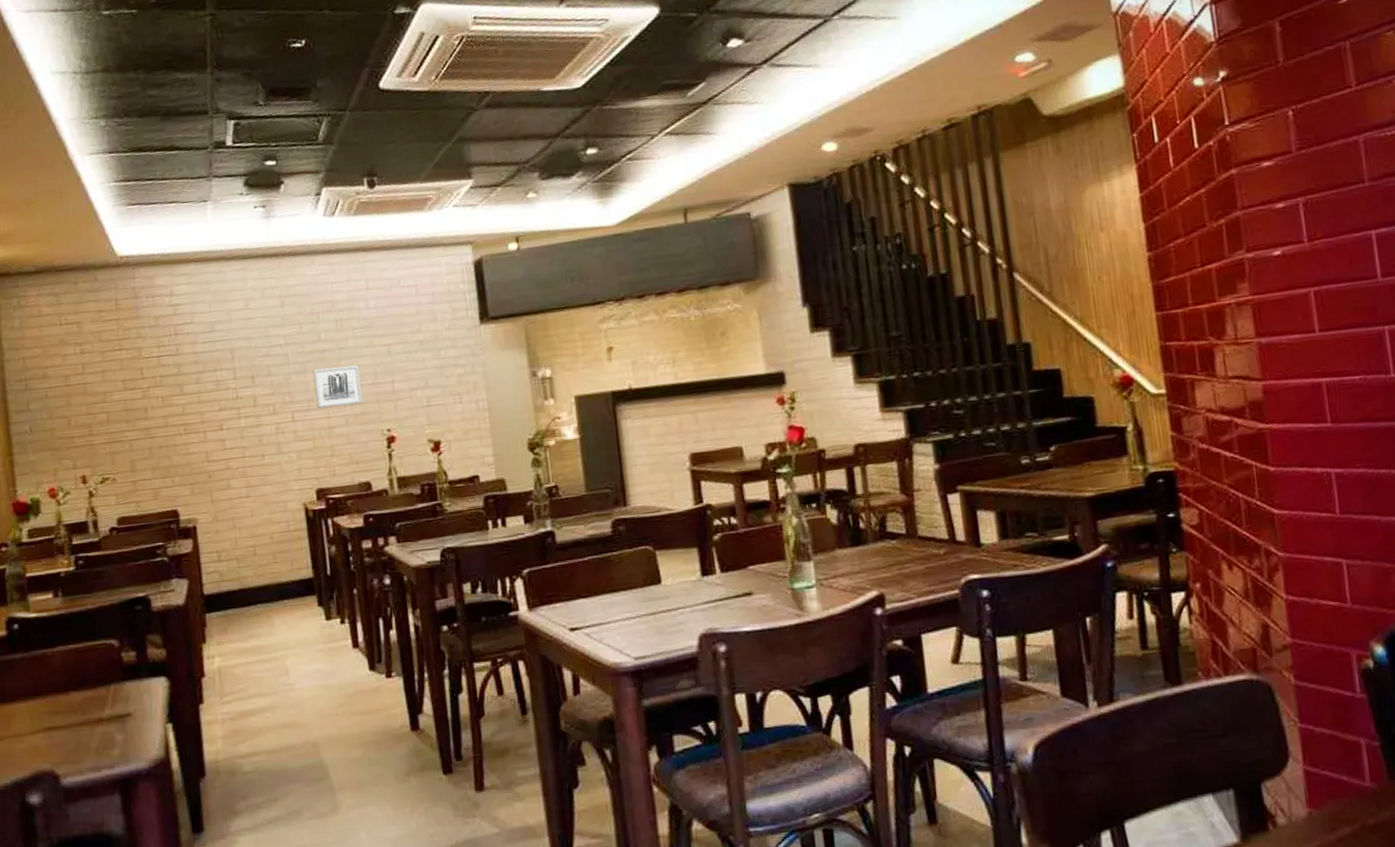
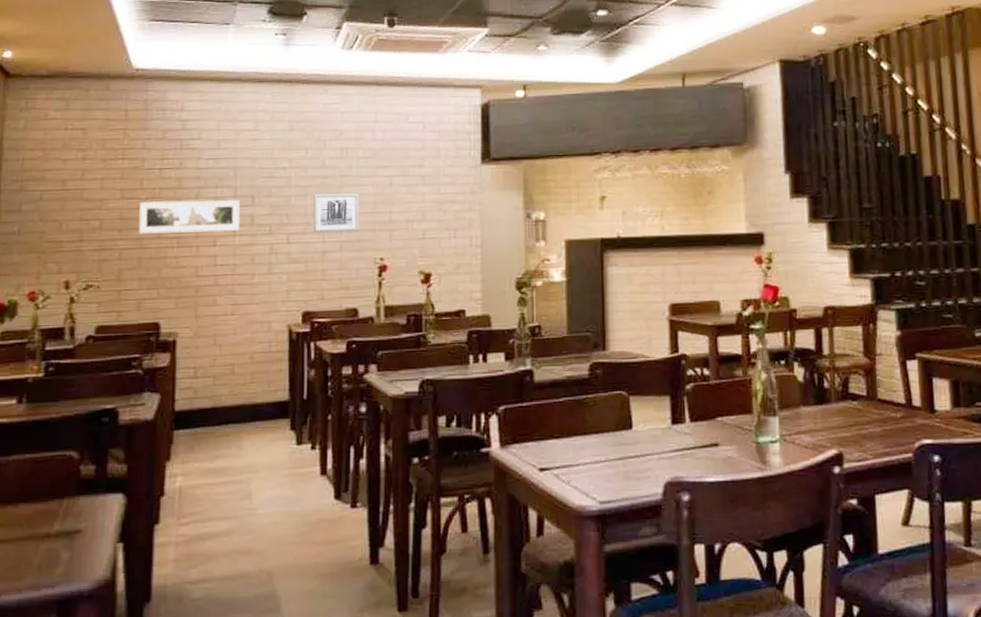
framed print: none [142,381,244,424] -> present [138,200,240,234]

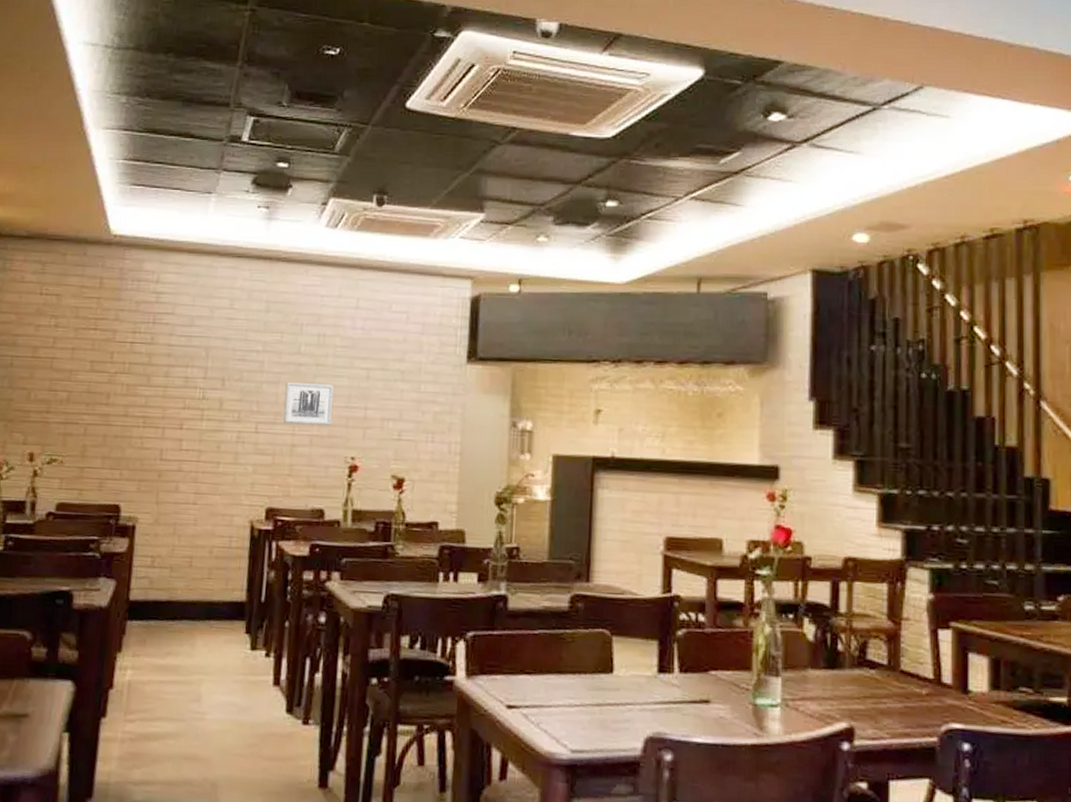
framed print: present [138,200,240,234] -> none [105,376,210,415]

